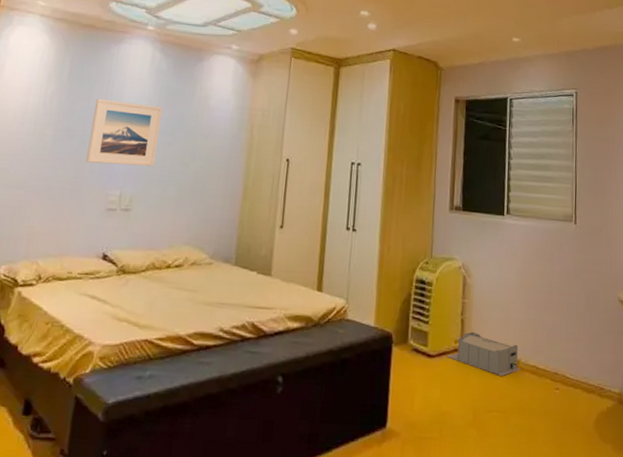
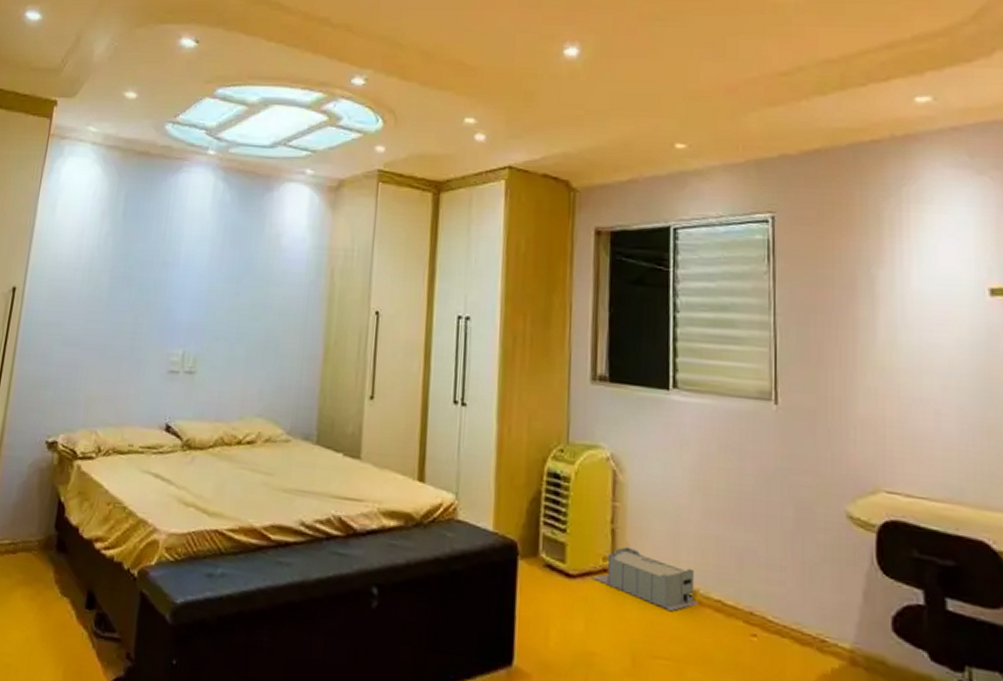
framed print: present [86,99,162,167] -> none [144,239,227,321]

